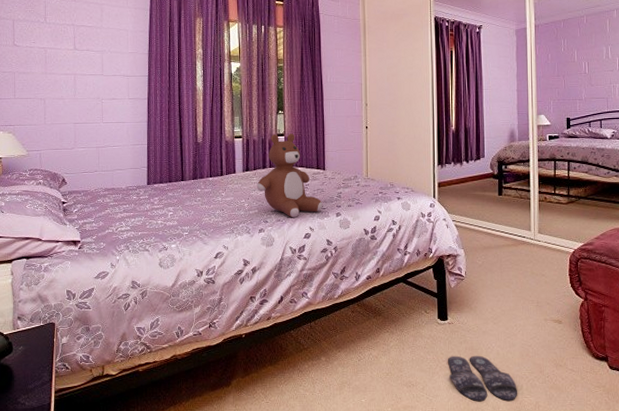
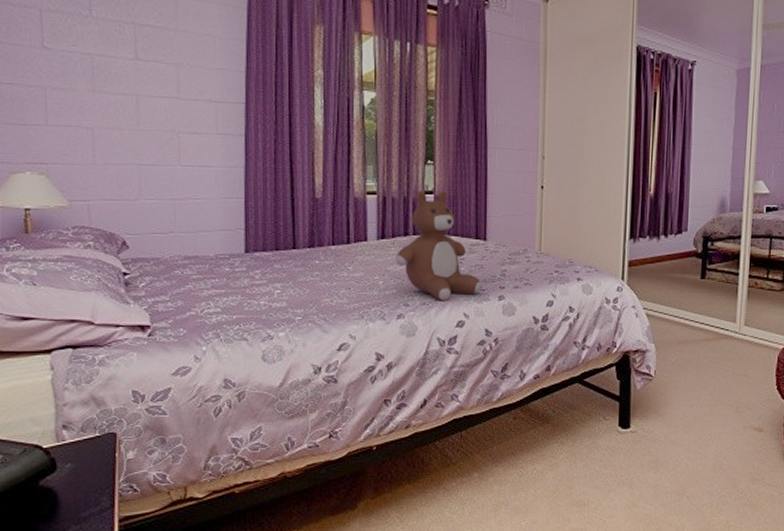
slippers: present [448,355,517,402] -> none [628,469,706,522]

